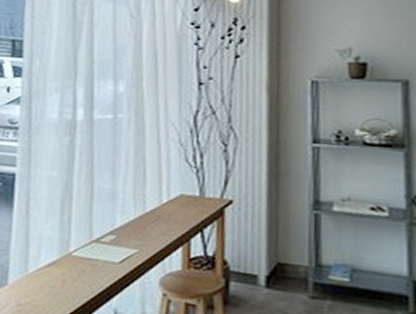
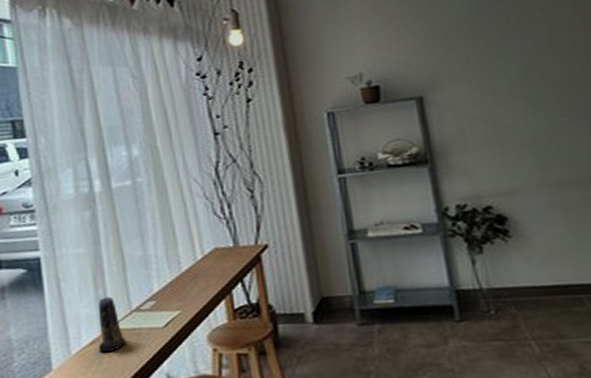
candle: none [54,222,81,278] -> present [98,296,126,353]

